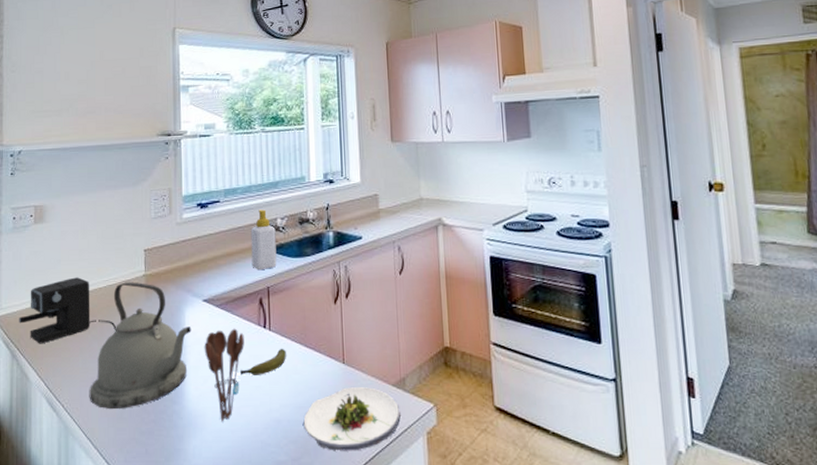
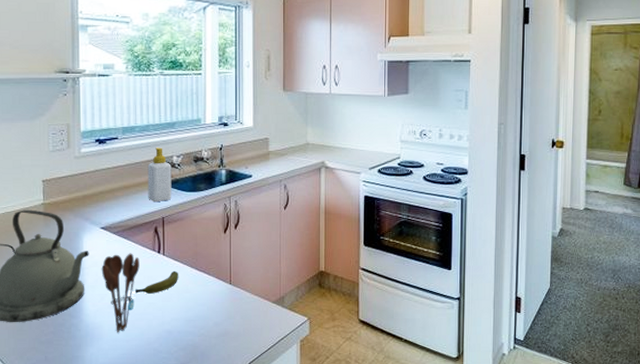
salad plate: present [303,387,402,451] -> none [192,304,280,356]

